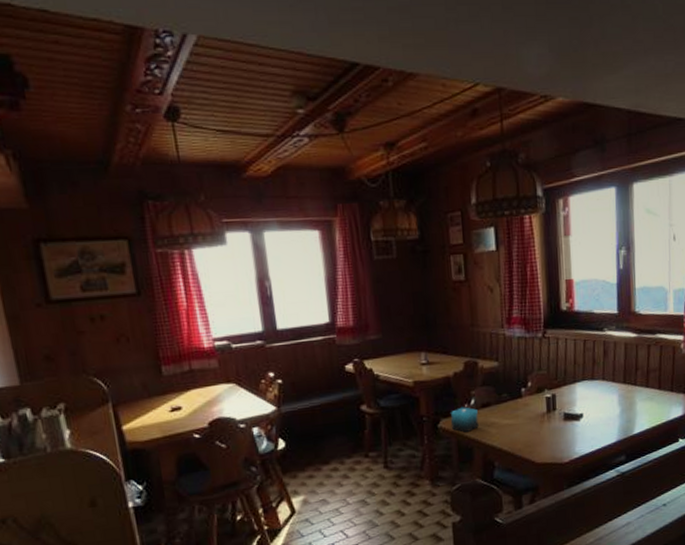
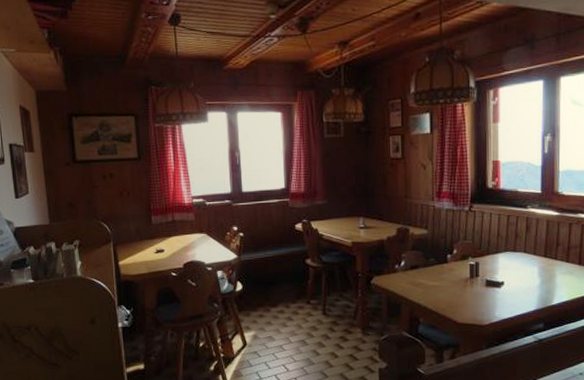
candle: present [450,407,479,432] -> none [382,267,407,290]

